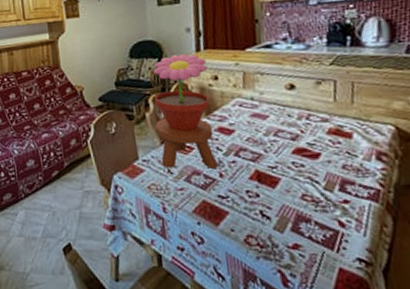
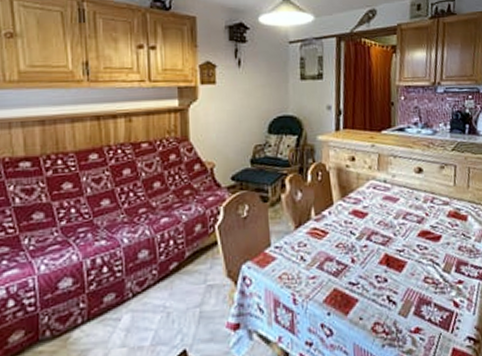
potted flower: present [153,54,218,169] -> none [290,132,351,255]

